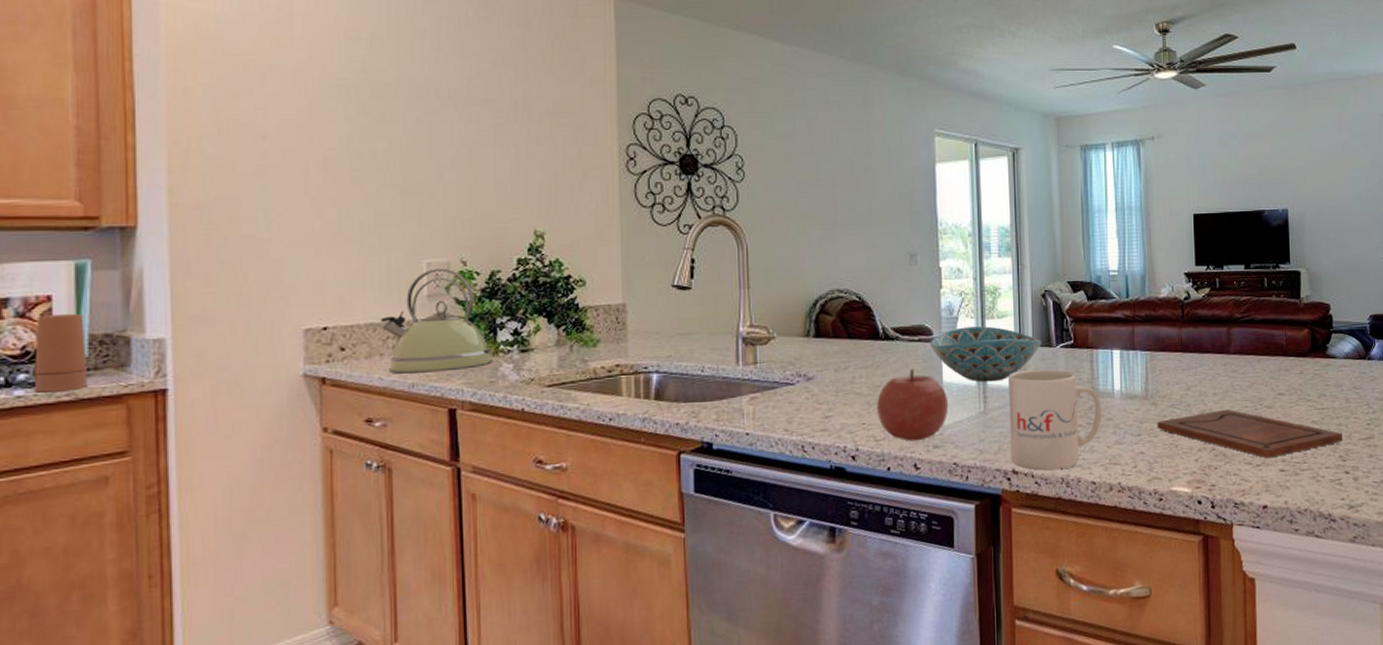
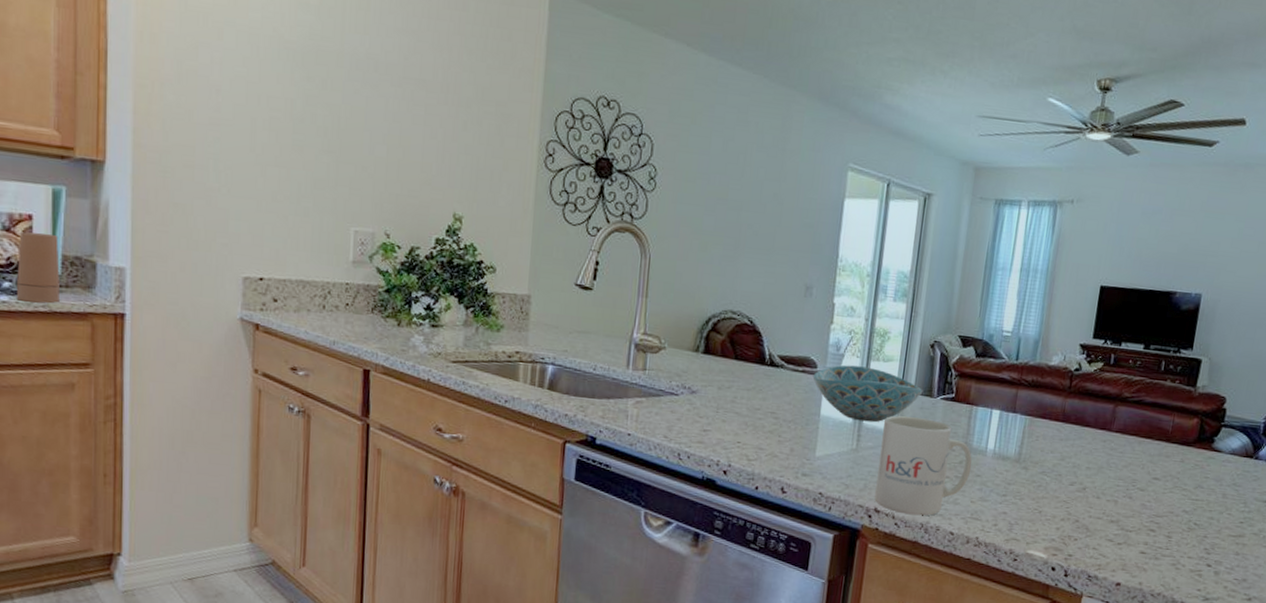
kettle: present [380,268,493,374] -> none [309,237,406,335]
fruit: present [877,368,949,441] -> none [753,397,823,467]
cutting board: present [1157,409,1342,459] -> none [1024,484,1212,539]

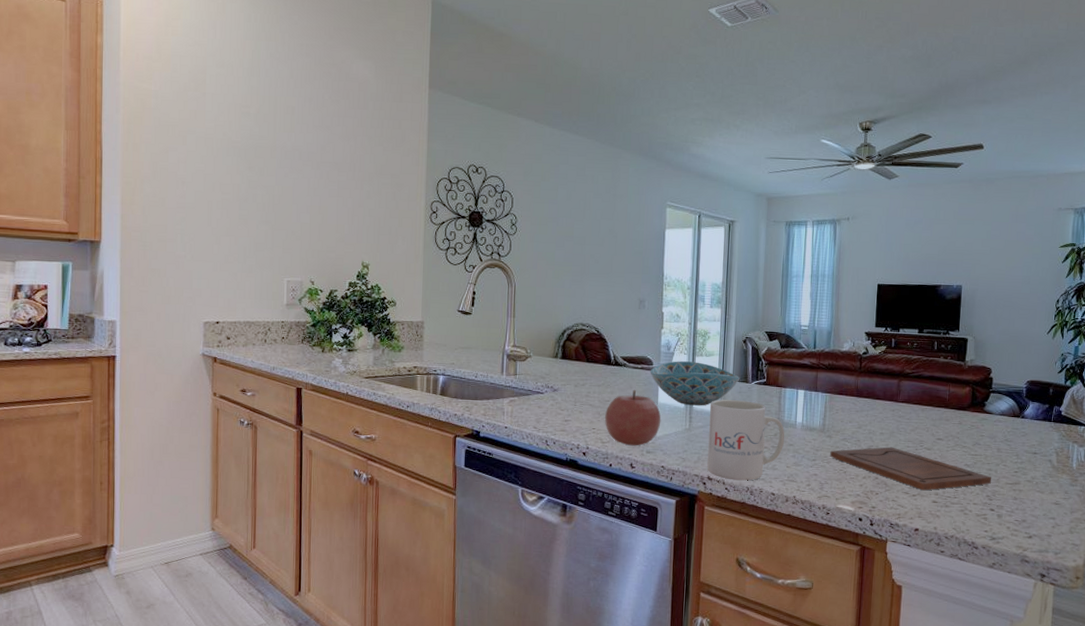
canister: present [17,231,60,304] -> none [36,298,67,352]
fruit: none [753,397,823,467] -> present [605,389,661,446]
cutting board: none [1024,484,1212,539] -> present [830,447,991,491]

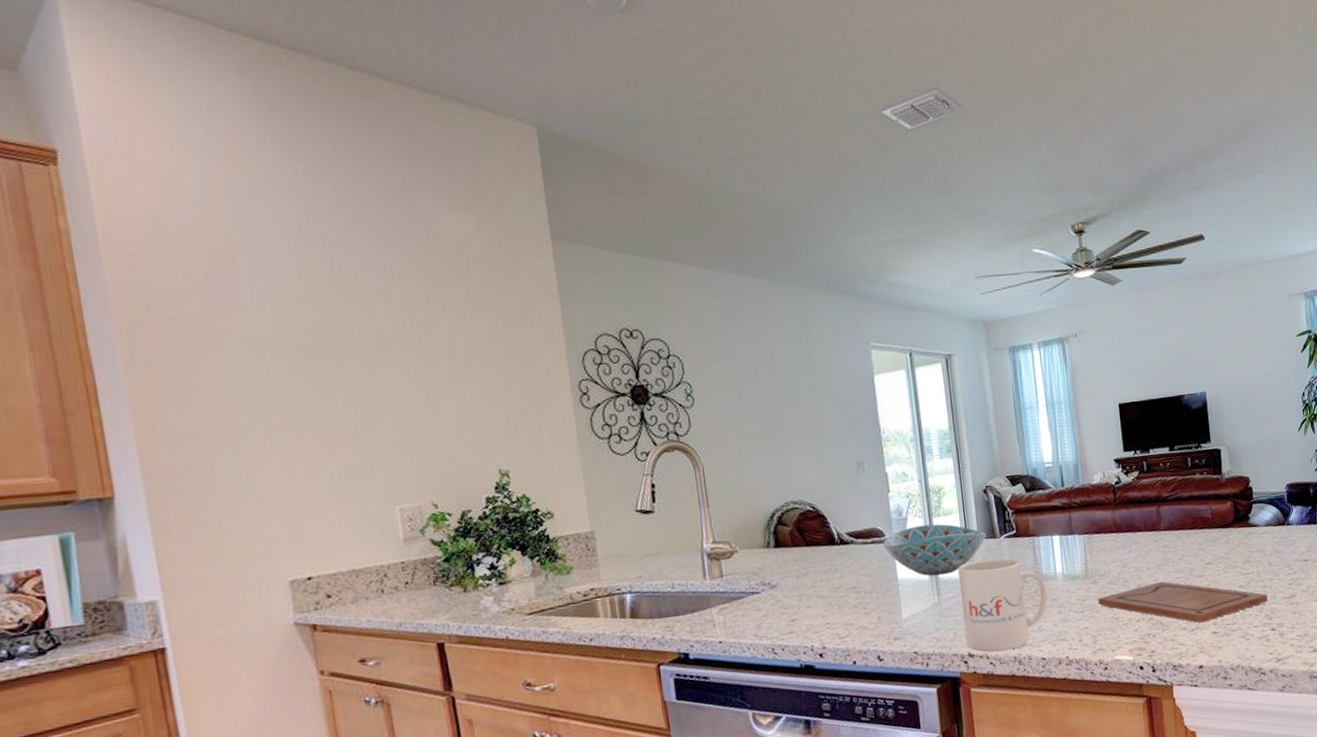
fruit: present [605,389,661,446] -> none [838,568,906,636]

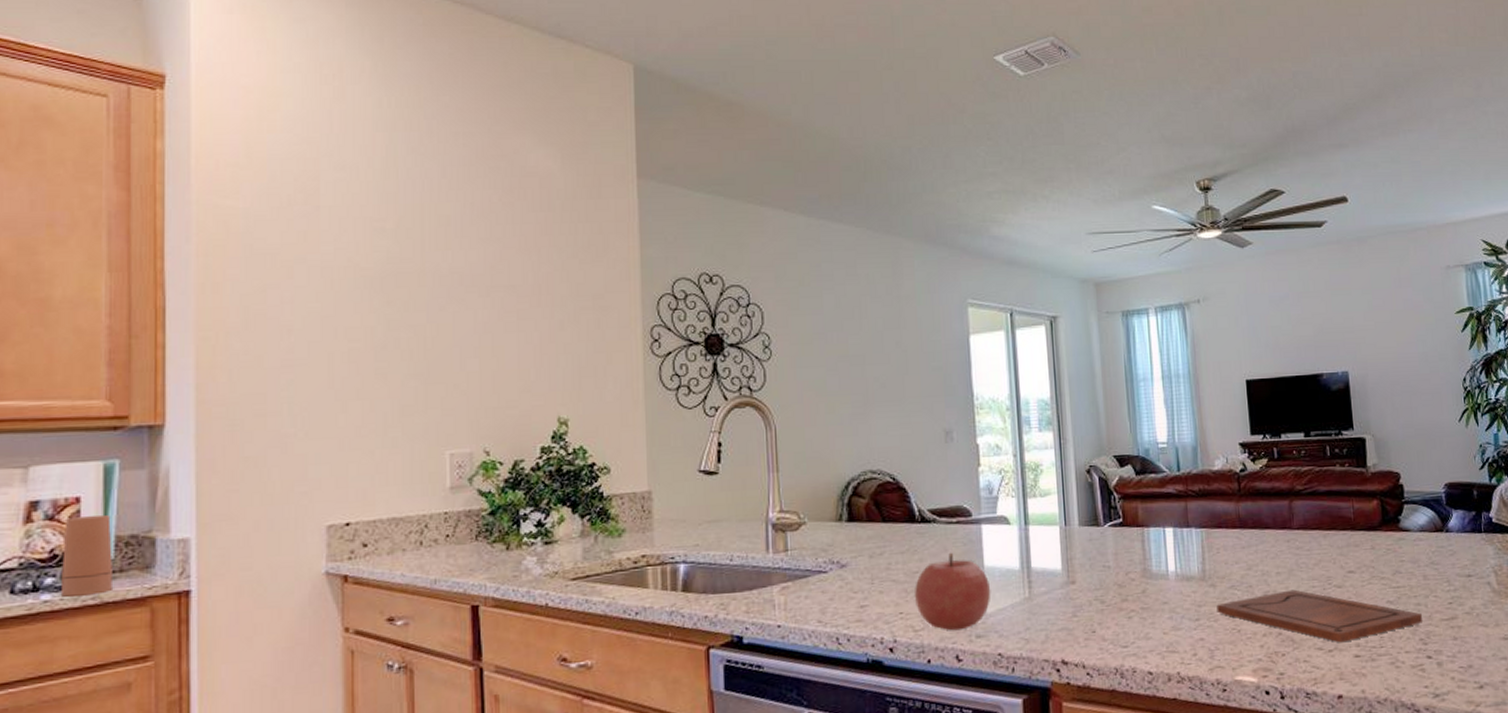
canister: none [30,585,88,663] -> present [62,515,113,598]
fruit: none [838,568,906,636] -> present [915,552,991,631]
bowl: present [882,524,987,576] -> none [969,505,1089,566]
mug: present [958,558,1047,653] -> none [1054,550,1157,661]

